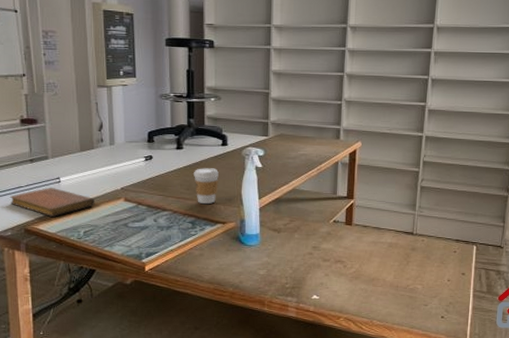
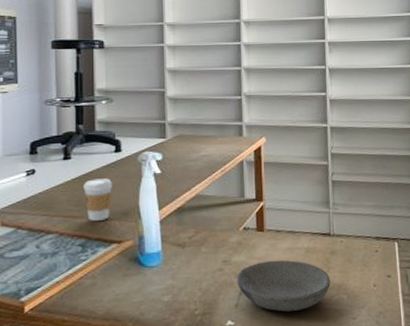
bowl: none [324,250,408,293] -> present [237,260,330,312]

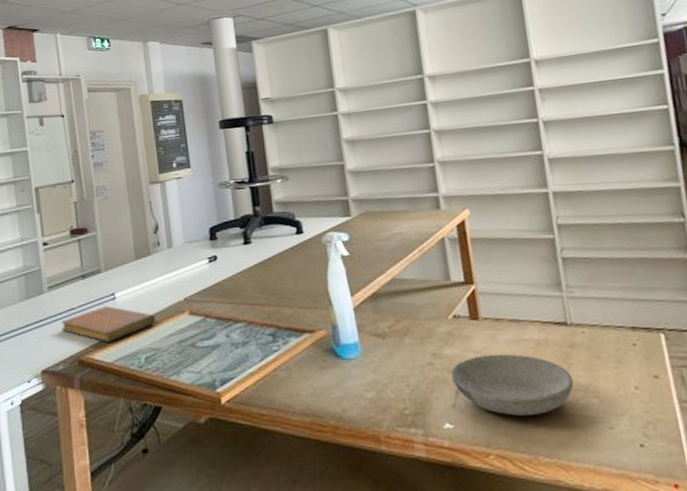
coffee cup: present [83,178,112,221] -> none [267,263,299,309]

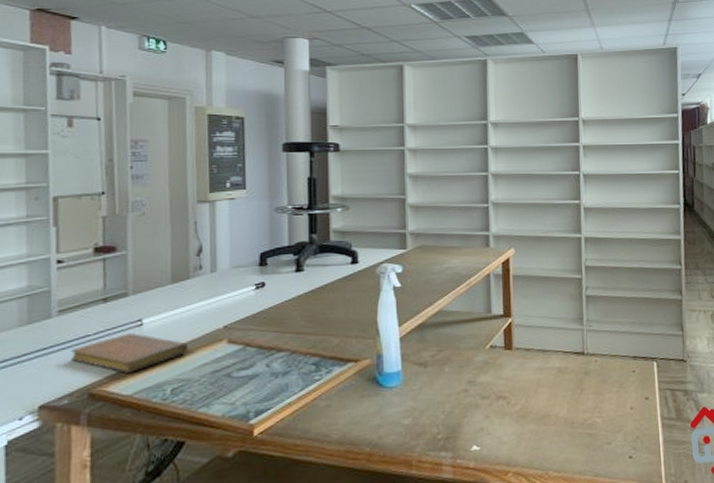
bowl: present [451,354,574,416] -> none [483,380,584,436]

